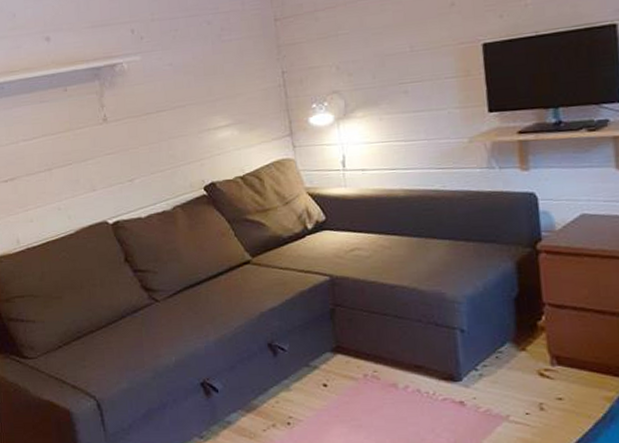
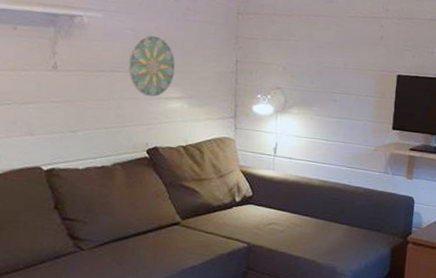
decorative plate: none [171,65,220,131] -> present [128,35,176,98]

